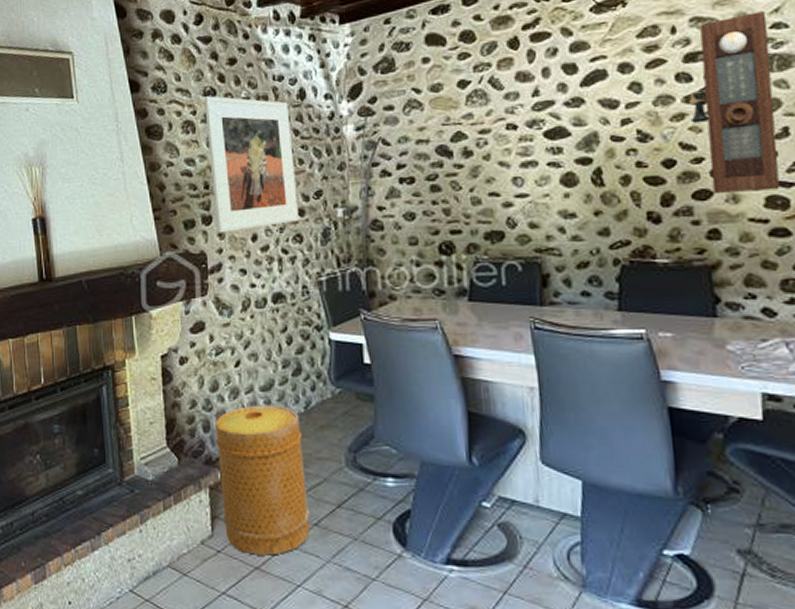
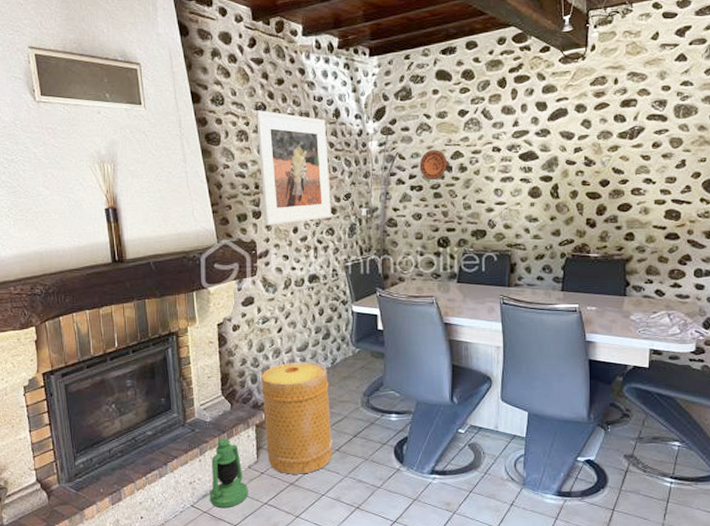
lantern: none [152,503,201,596] -> present [209,438,248,507]
decorative plate: none [409,131,447,170] -> present [419,150,447,180]
pendulum clock: present [688,11,780,193] -> none [621,72,679,206]

